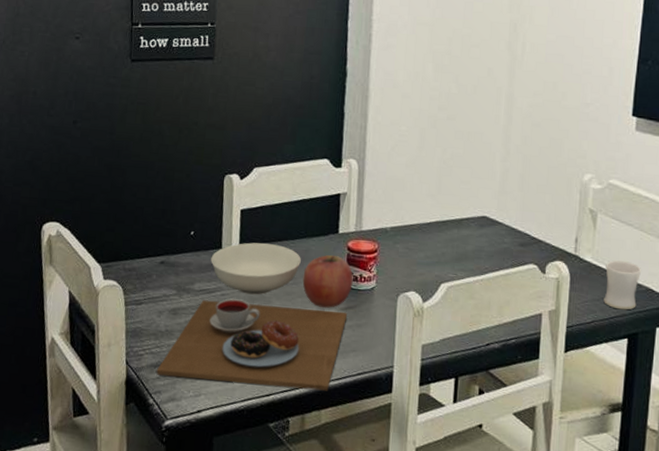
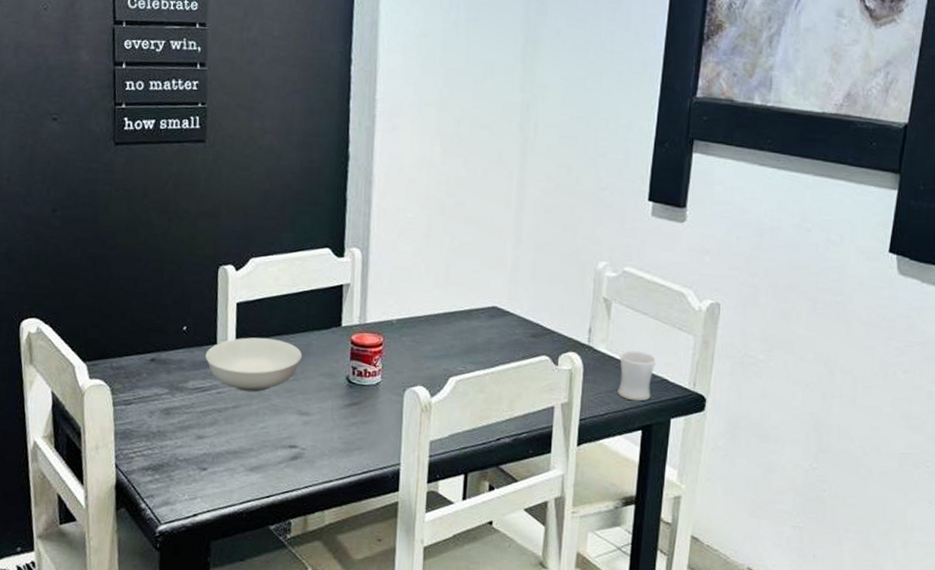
place setting: present [156,298,347,391] -> none [148,397,351,491]
fruit: present [302,255,353,308] -> none [304,349,357,405]

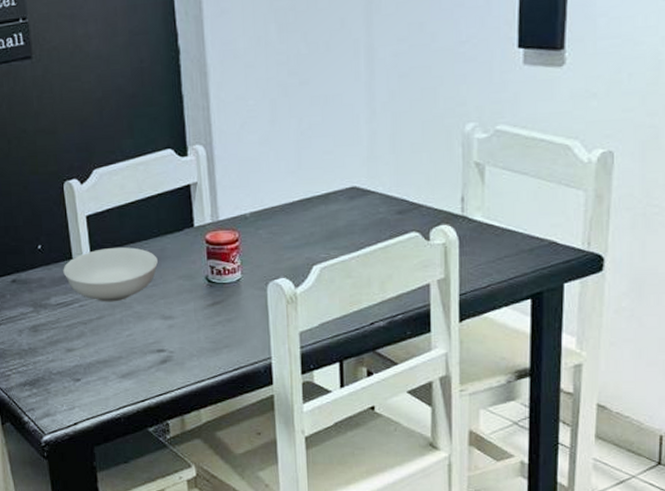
mug: present [617,350,656,402] -> none [499,215,541,269]

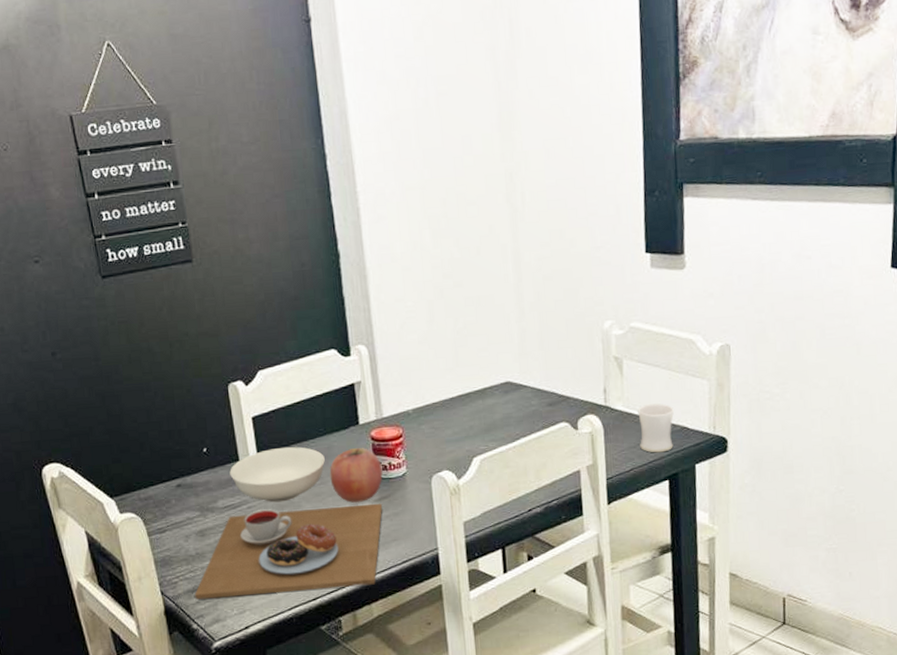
place setting: none [26,308,215,393] -> present [195,503,382,600]
fruit: none [162,251,217,306] -> present [329,448,383,503]
mug: none [499,215,541,269] -> present [637,403,674,453]

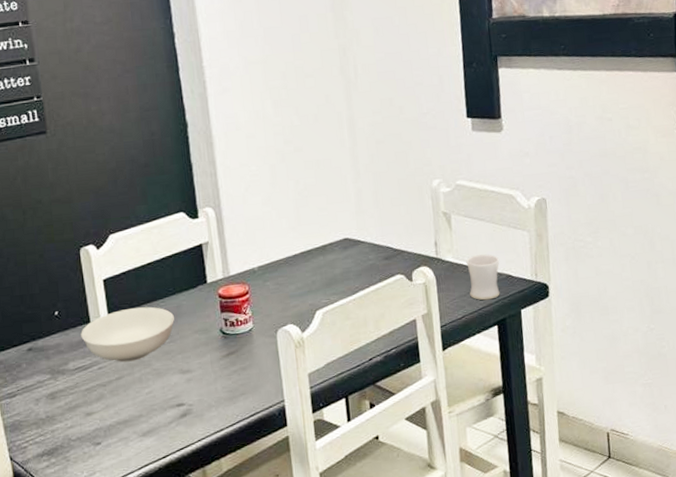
place setting: present [195,503,382,600] -> none [44,358,230,464]
fruit: present [329,448,383,503] -> none [179,305,231,359]

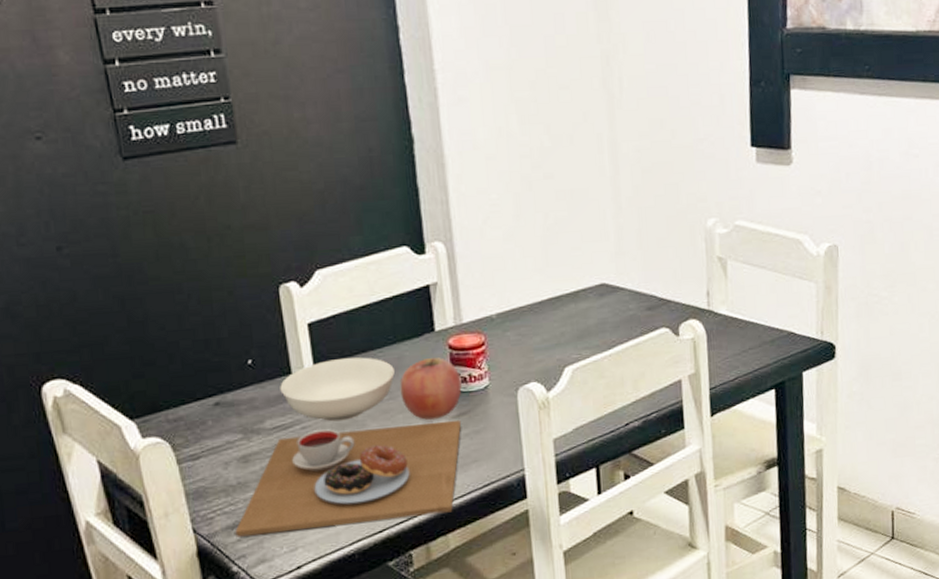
place setting: none [44,358,230,464] -> present [235,419,461,537]
fruit: none [179,305,231,359] -> present [400,358,462,420]
mug: present [466,254,500,301] -> none [742,307,780,360]

